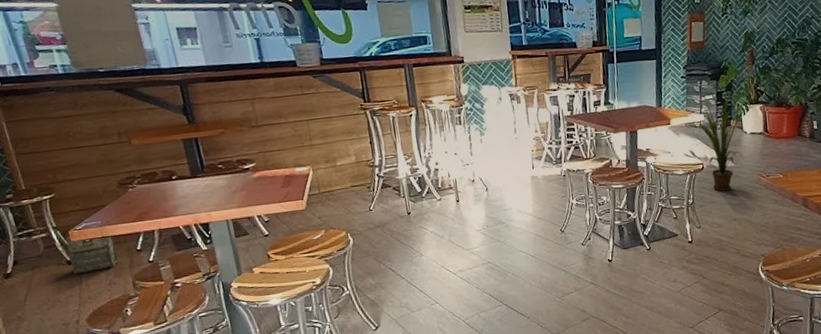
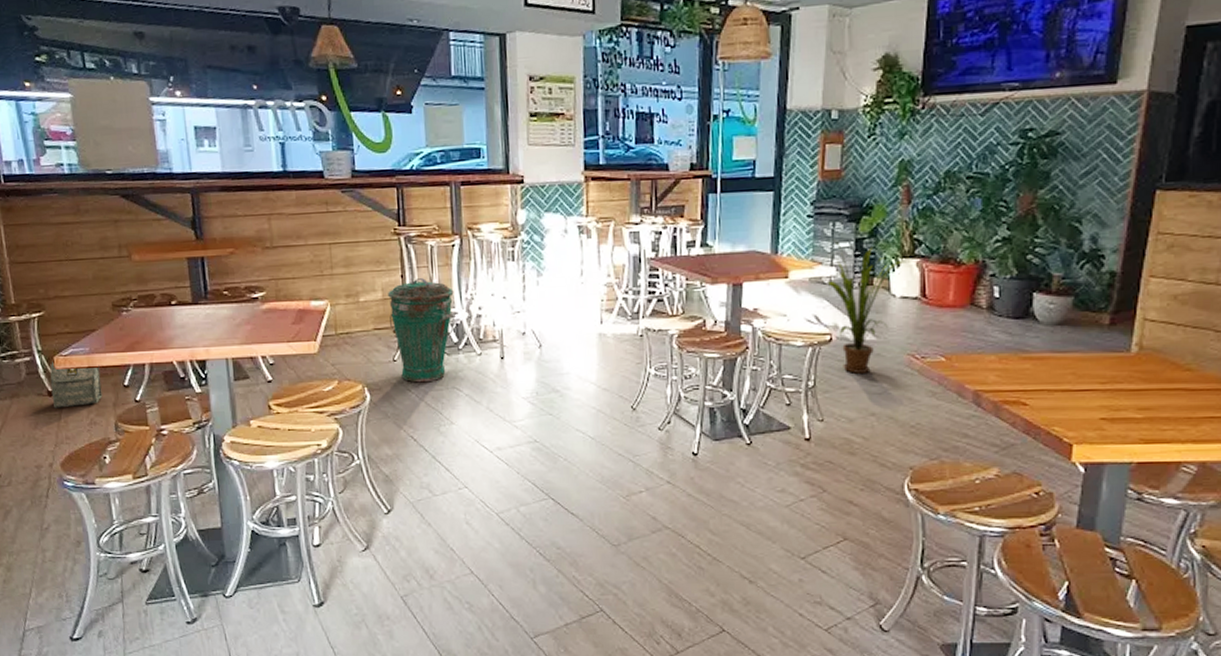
trash can: none [360,143,418,226] -> present [388,278,455,383]

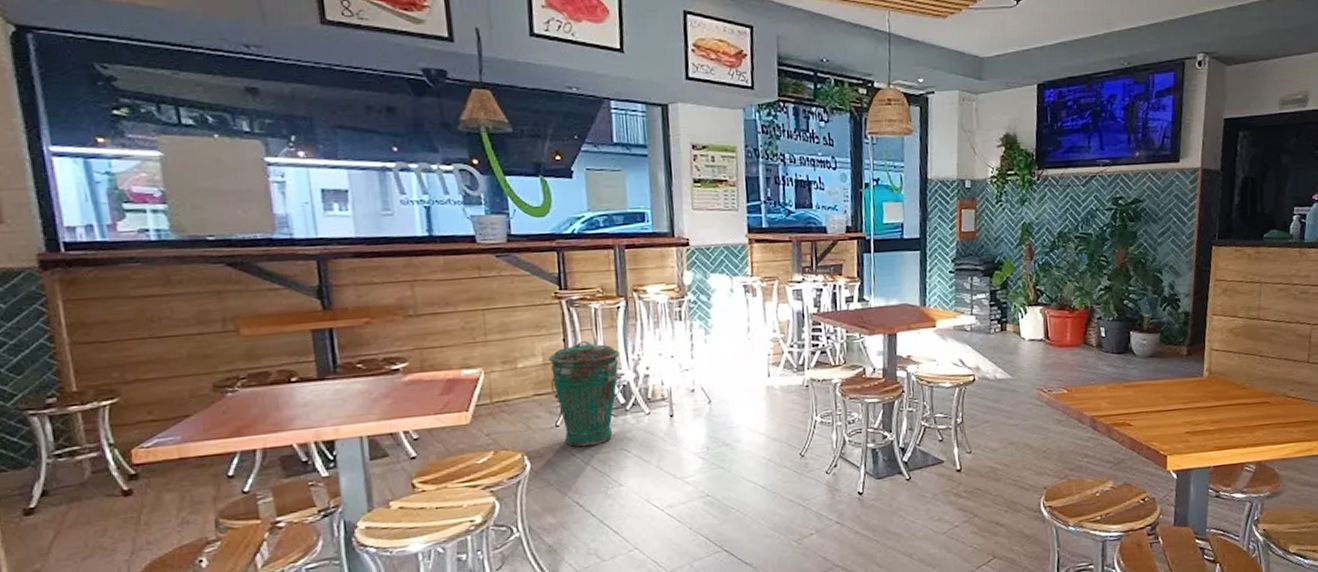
bag: present [50,361,103,409] -> none [125,455,199,510]
house plant: present [827,239,906,373] -> none [968,292,1032,409]

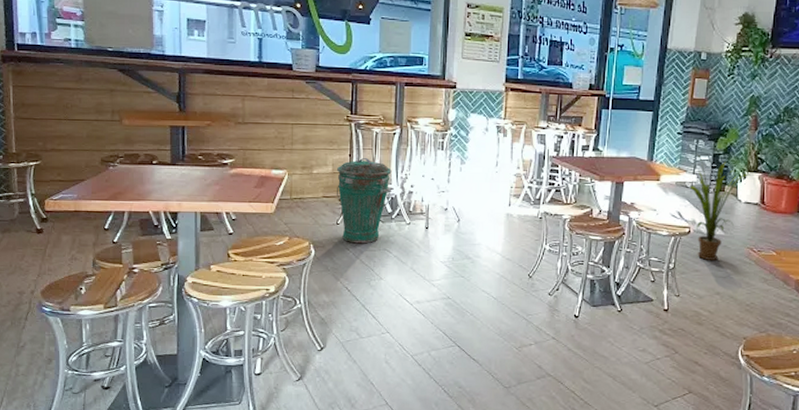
house plant: none [968,292,1032,409] -> present [689,153,751,260]

